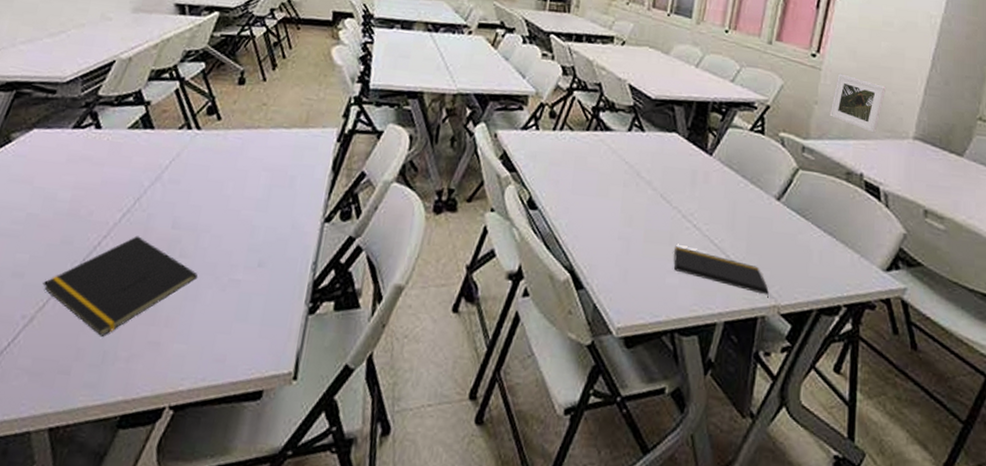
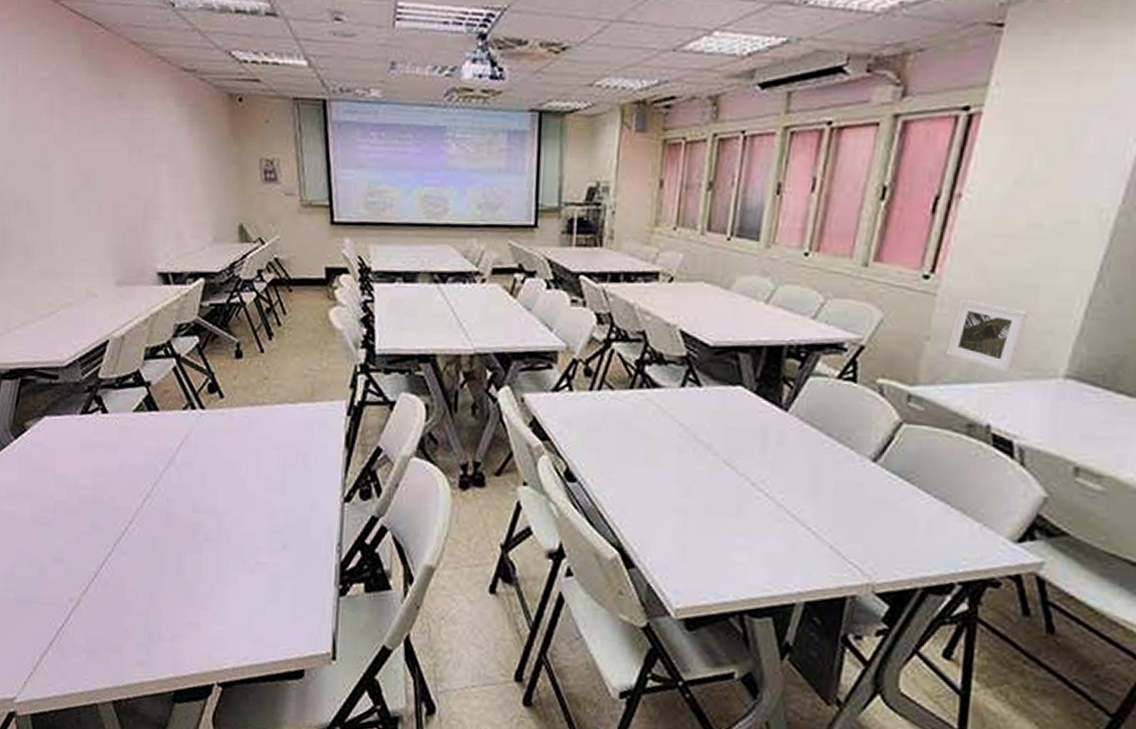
notepad: present [42,236,198,336] -> none [82,520,226,618]
notepad: present [674,246,769,298] -> none [741,518,861,575]

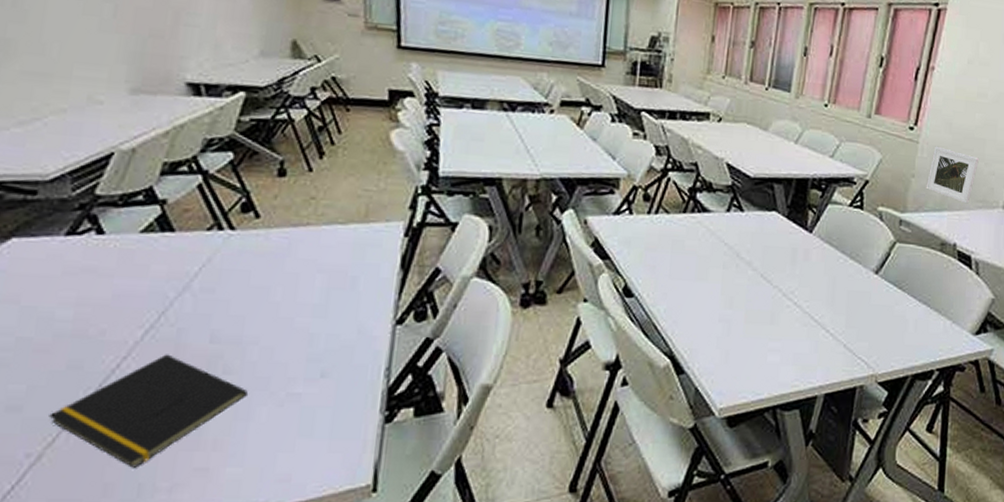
notepad: none [82,520,226,618] -> present [48,354,249,468]

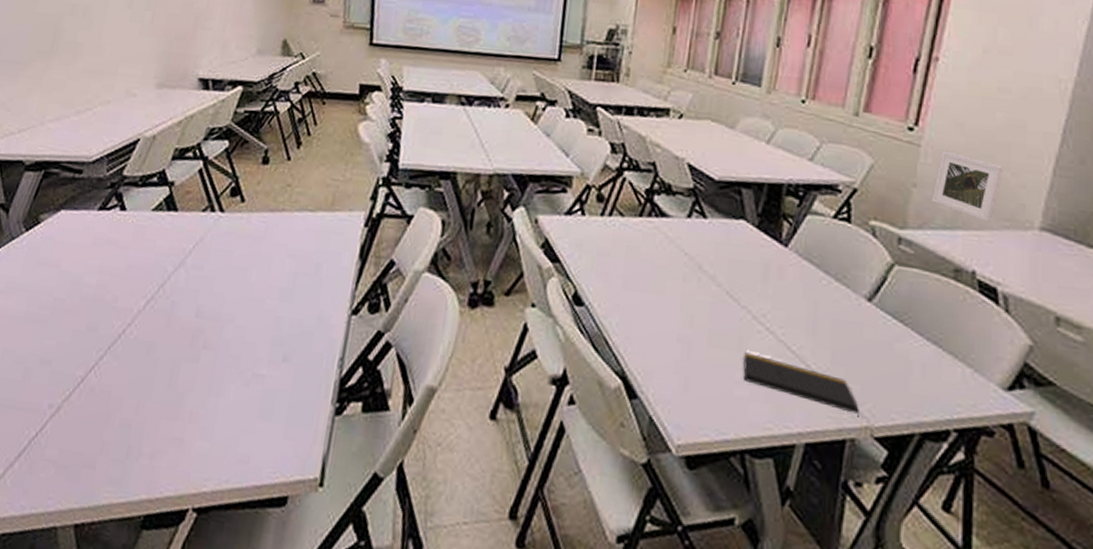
notepad: present [48,354,249,468] -> none [69,324,222,430]
notepad: none [775,325,867,368] -> present [743,352,859,417]

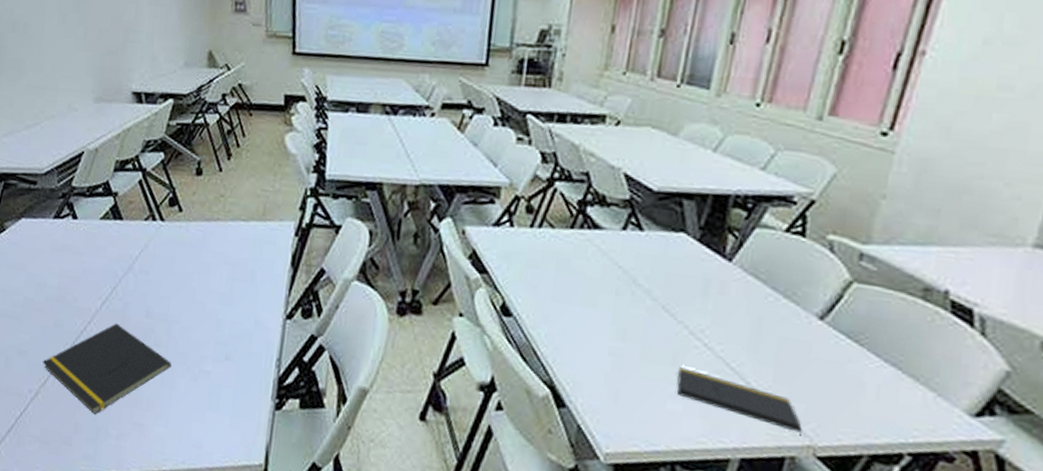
notepad: none [69,324,222,430] -> present [42,323,172,414]
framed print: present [932,150,1003,223] -> none [903,157,995,238]

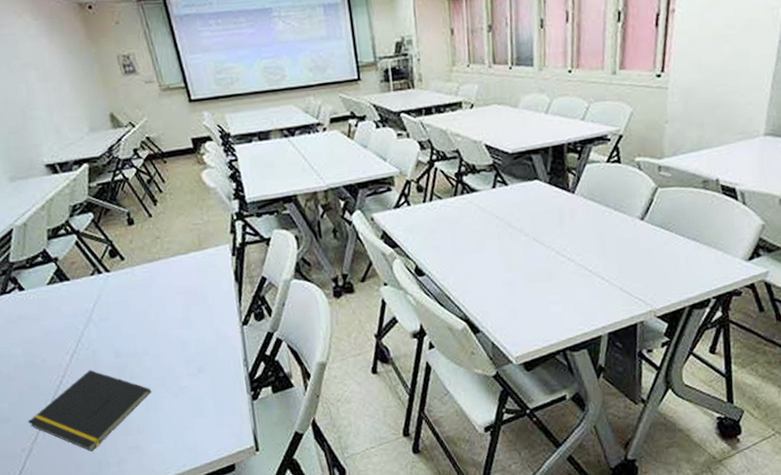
notepad: present [677,367,802,436] -> none [554,279,644,306]

